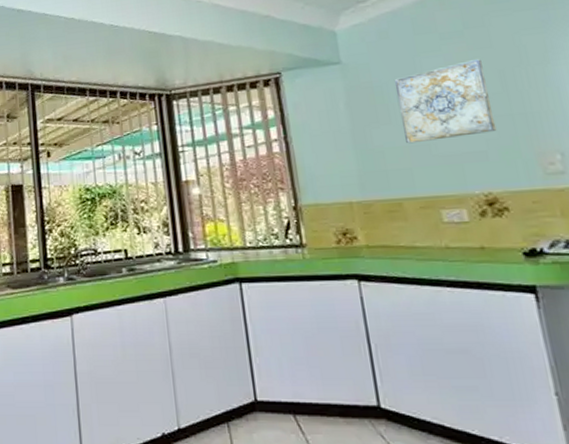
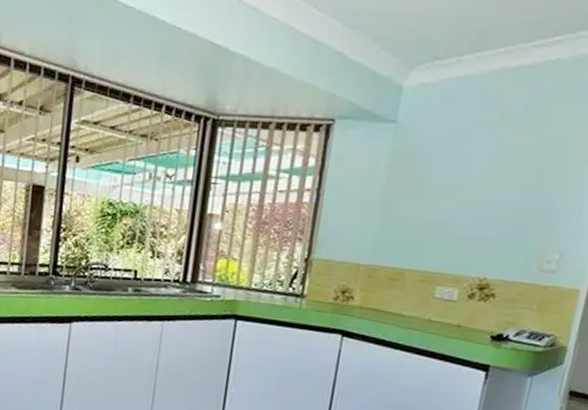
wall art: present [394,59,497,144] -> none [429,146,529,222]

